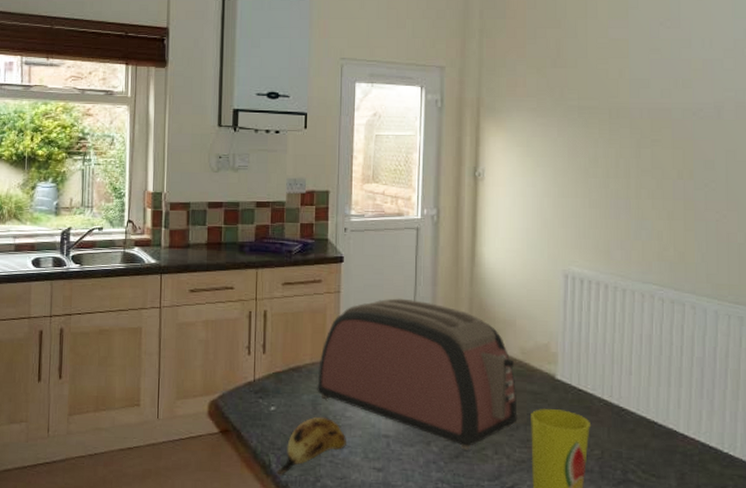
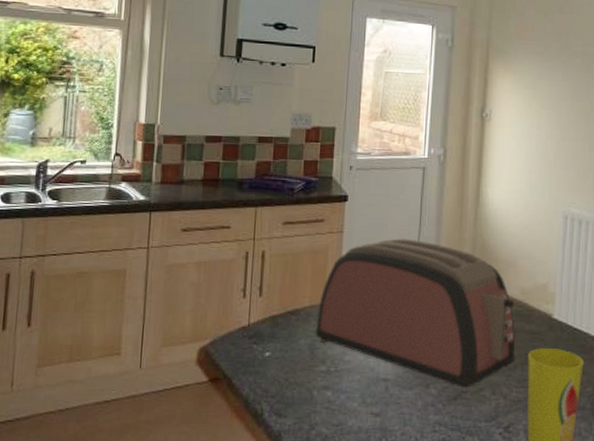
banana: present [276,416,346,477] -> none [269,361,344,426]

